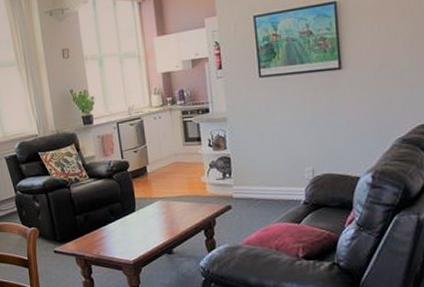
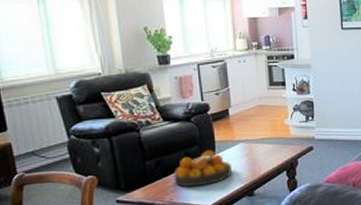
fruit bowl: none [99,207,151,242] -> present [173,150,232,187]

